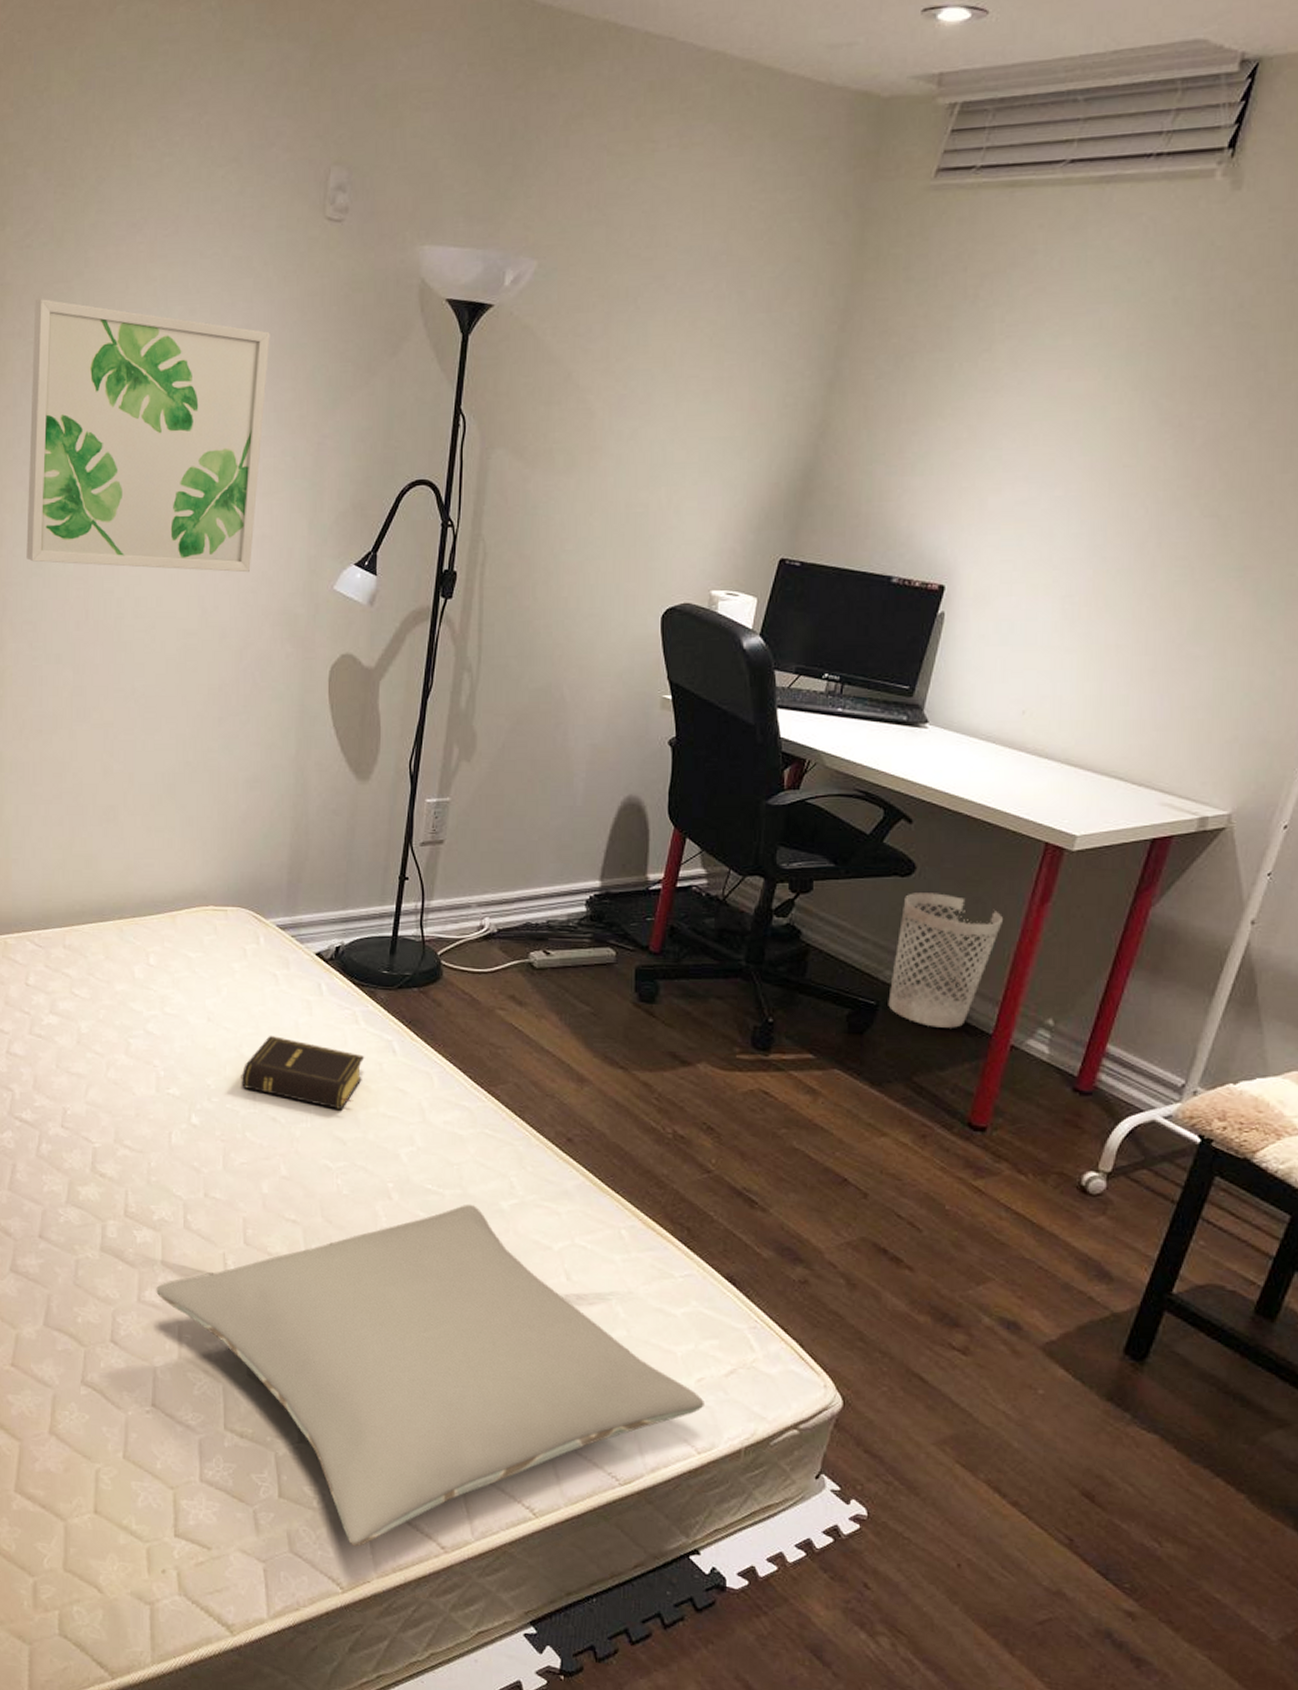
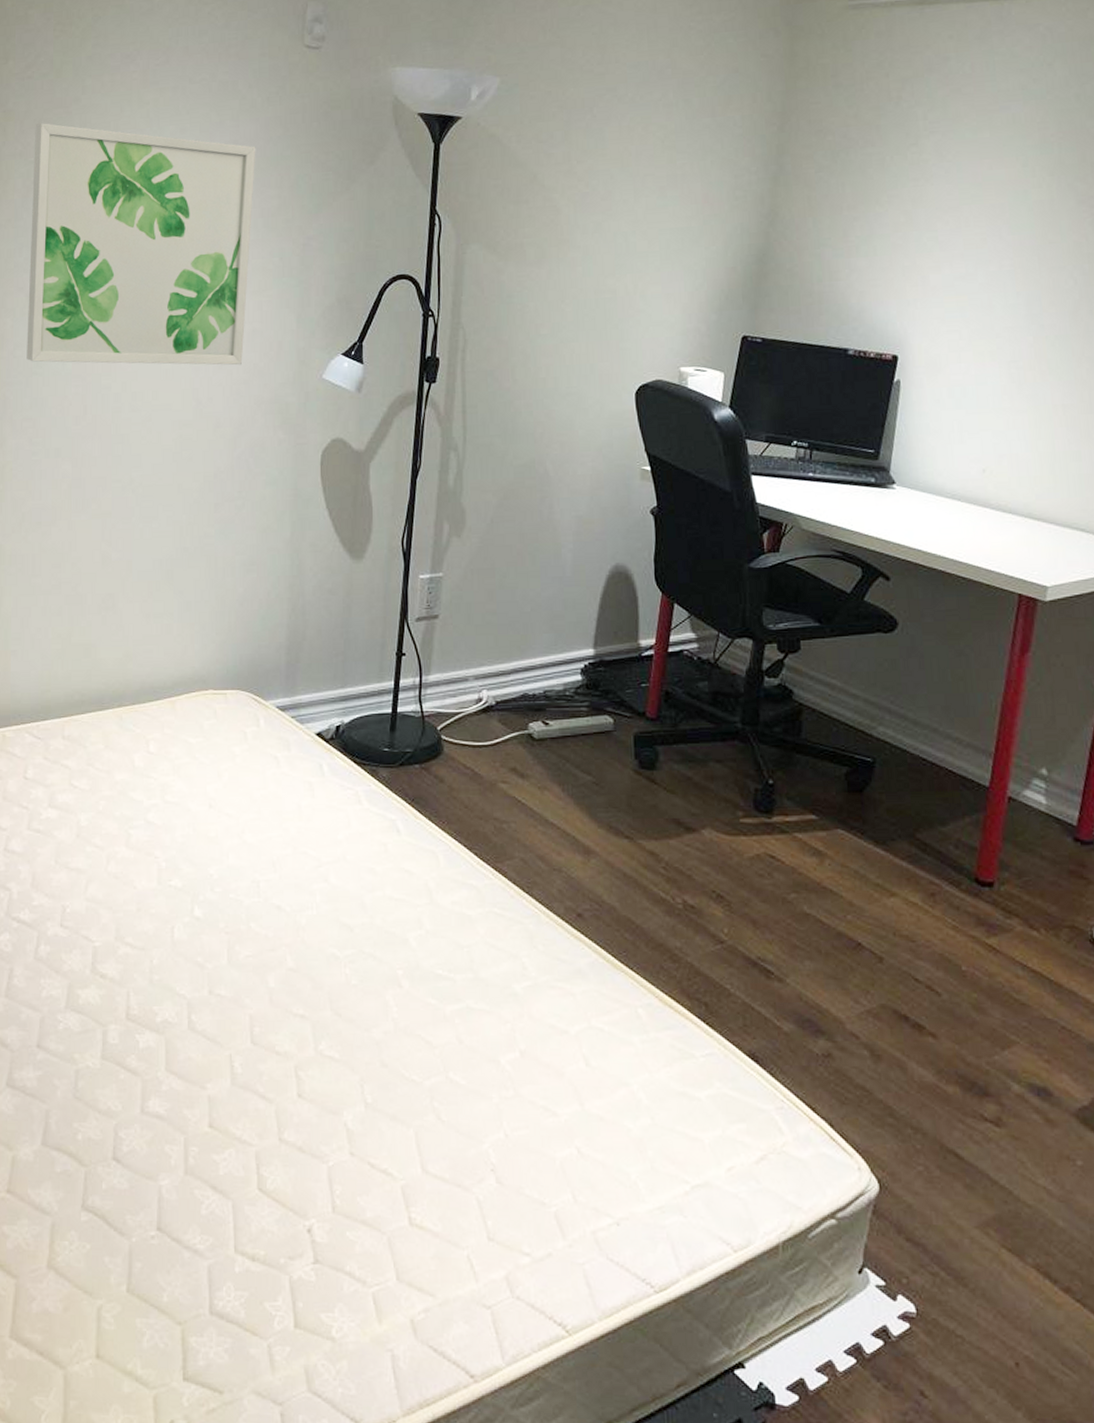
pillow: present [156,1204,704,1547] -> none [160,988,737,1381]
book: present [241,1036,365,1109] -> none [244,820,369,894]
wastebasket: present [888,893,1003,1028] -> none [884,647,987,782]

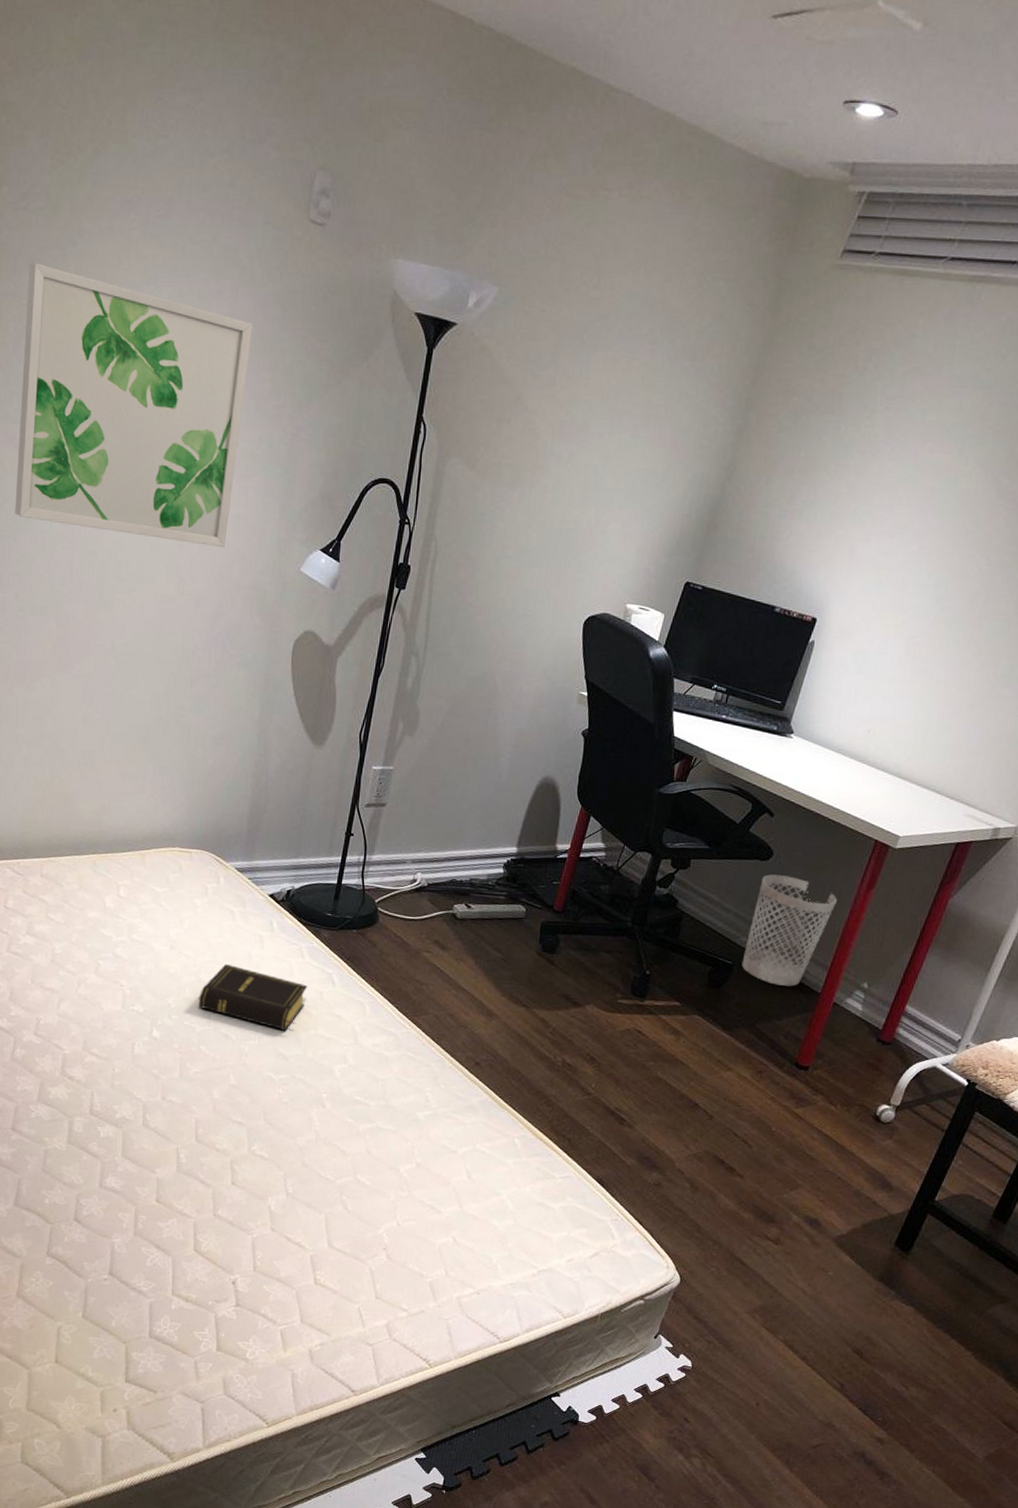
book: none [244,820,369,894] -> present [198,964,308,1030]
wastebasket: none [884,647,987,782] -> present [741,874,837,987]

